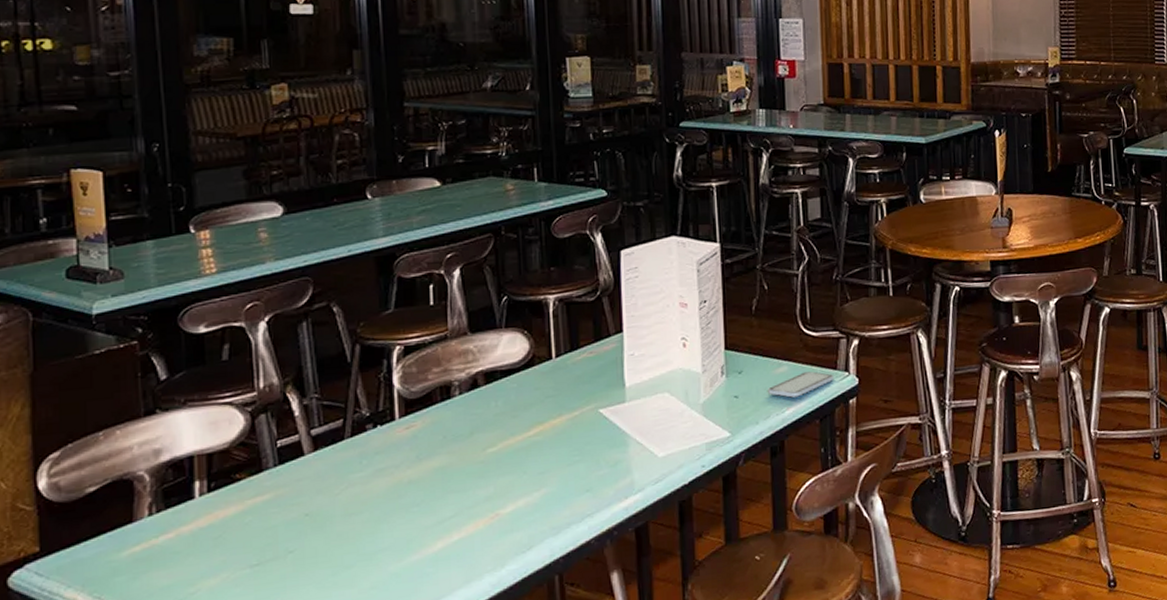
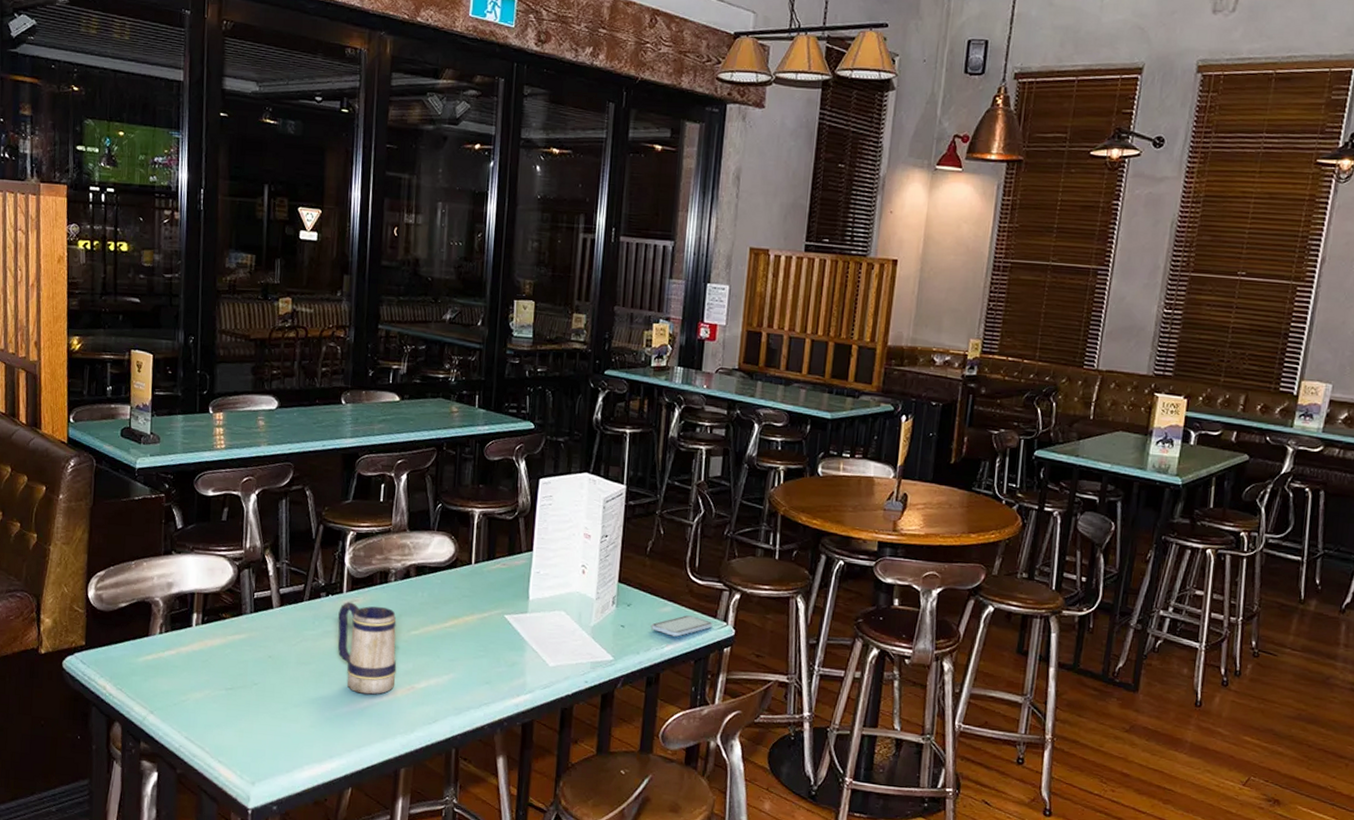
beer mug: none [392,427,475,536] -> present [337,602,397,696]

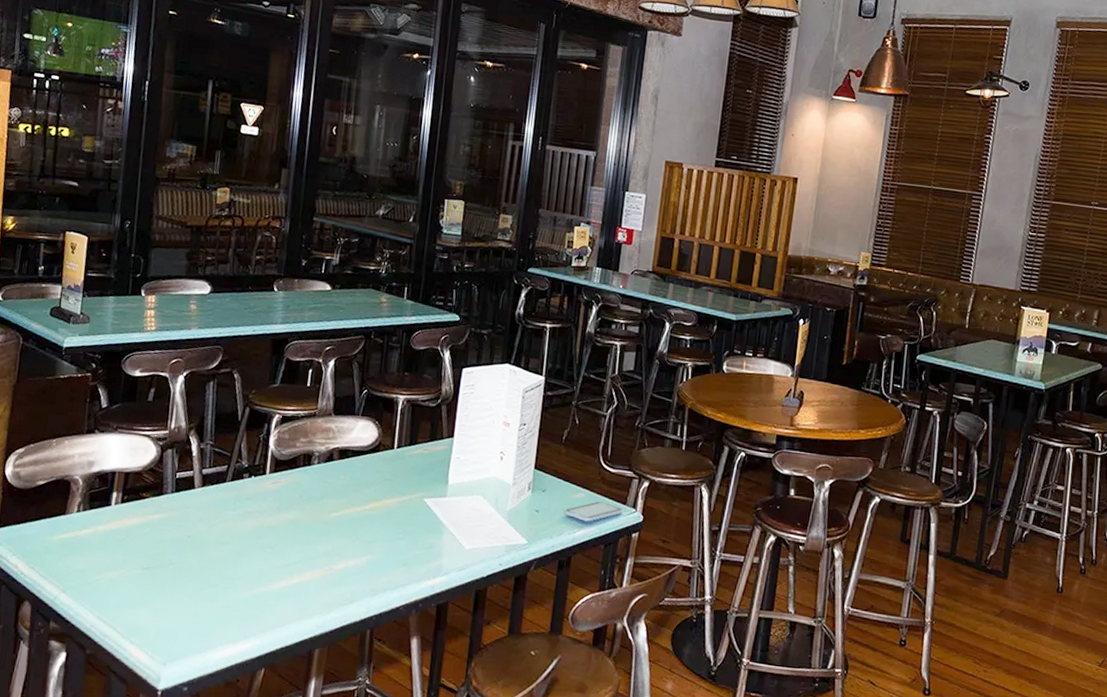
beer mug: present [337,602,397,696] -> none [257,483,318,576]

